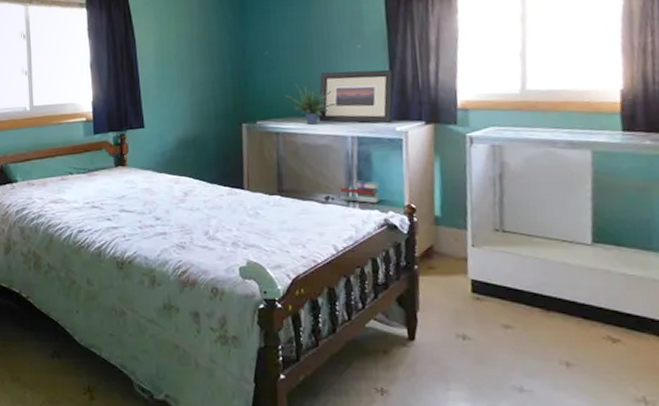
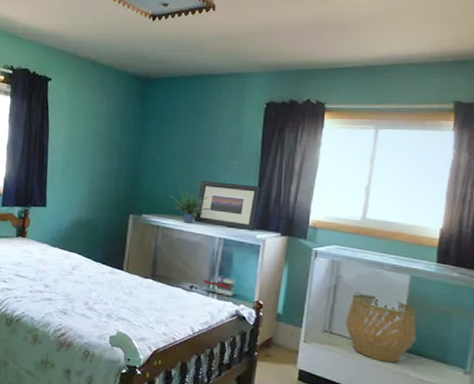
basket: none [519,178,611,258] -> present [345,291,418,363]

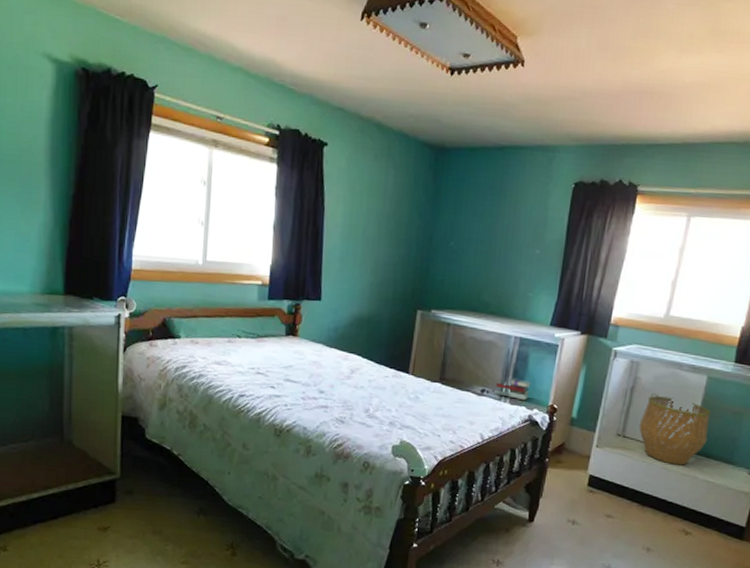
potted plant: present [168,186,211,223] -> none [462,278,508,321]
picture frame: present [194,181,261,230] -> none [488,272,563,328]

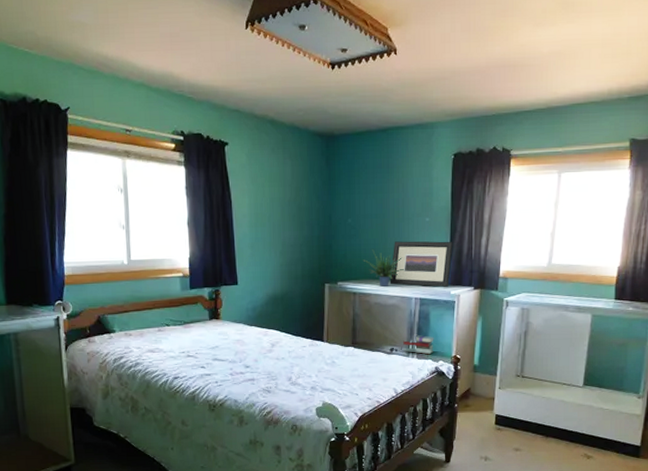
potted plant: none [462,278,508,321] -> present [363,249,406,287]
picture frame: none [488,272,563,328] -> present [389,241,453,287]
basket: present [638,393,711,466] -> none [535,335,598,397]

